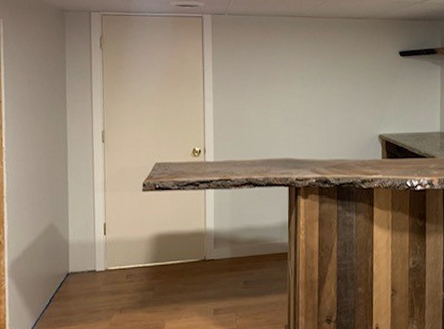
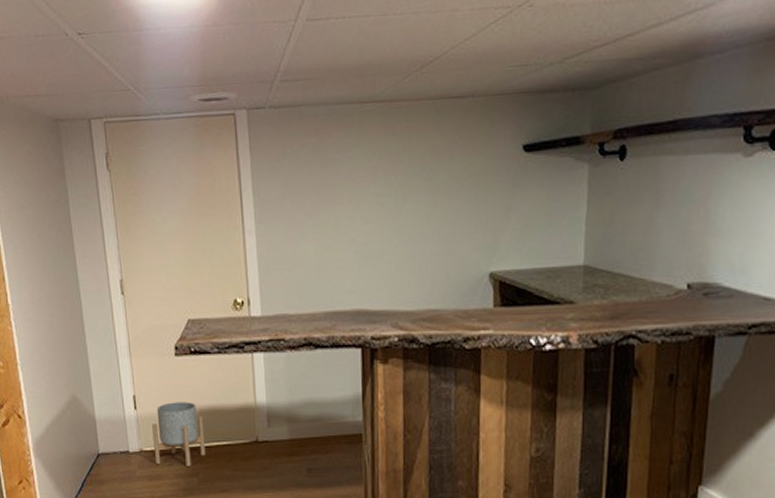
planter: none [117,228,162,282] -> present [152,402,206,466]

